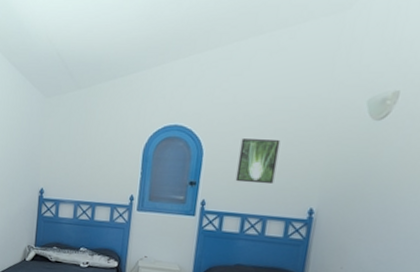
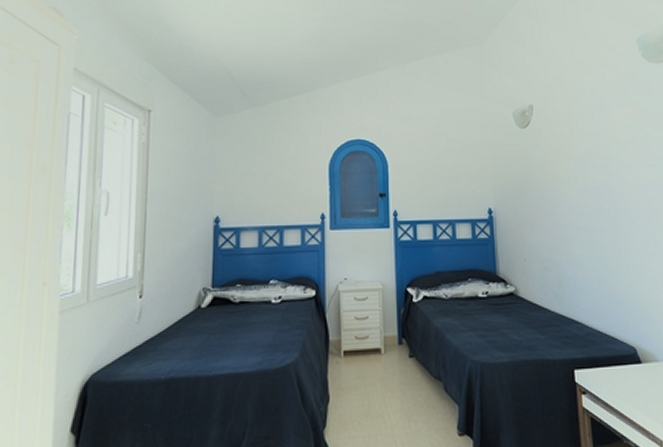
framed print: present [235,139,281,185] -> none [420,149,455,190]

